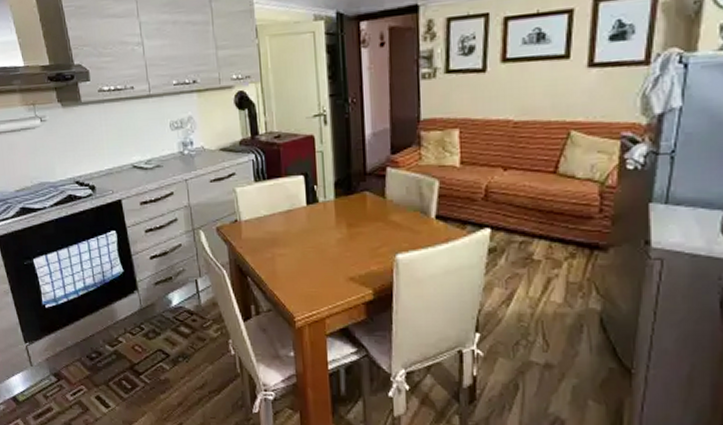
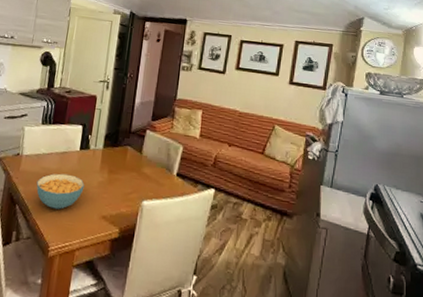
cereal bowl: none [264,235,321,276] -> present [36,173,85,210]

